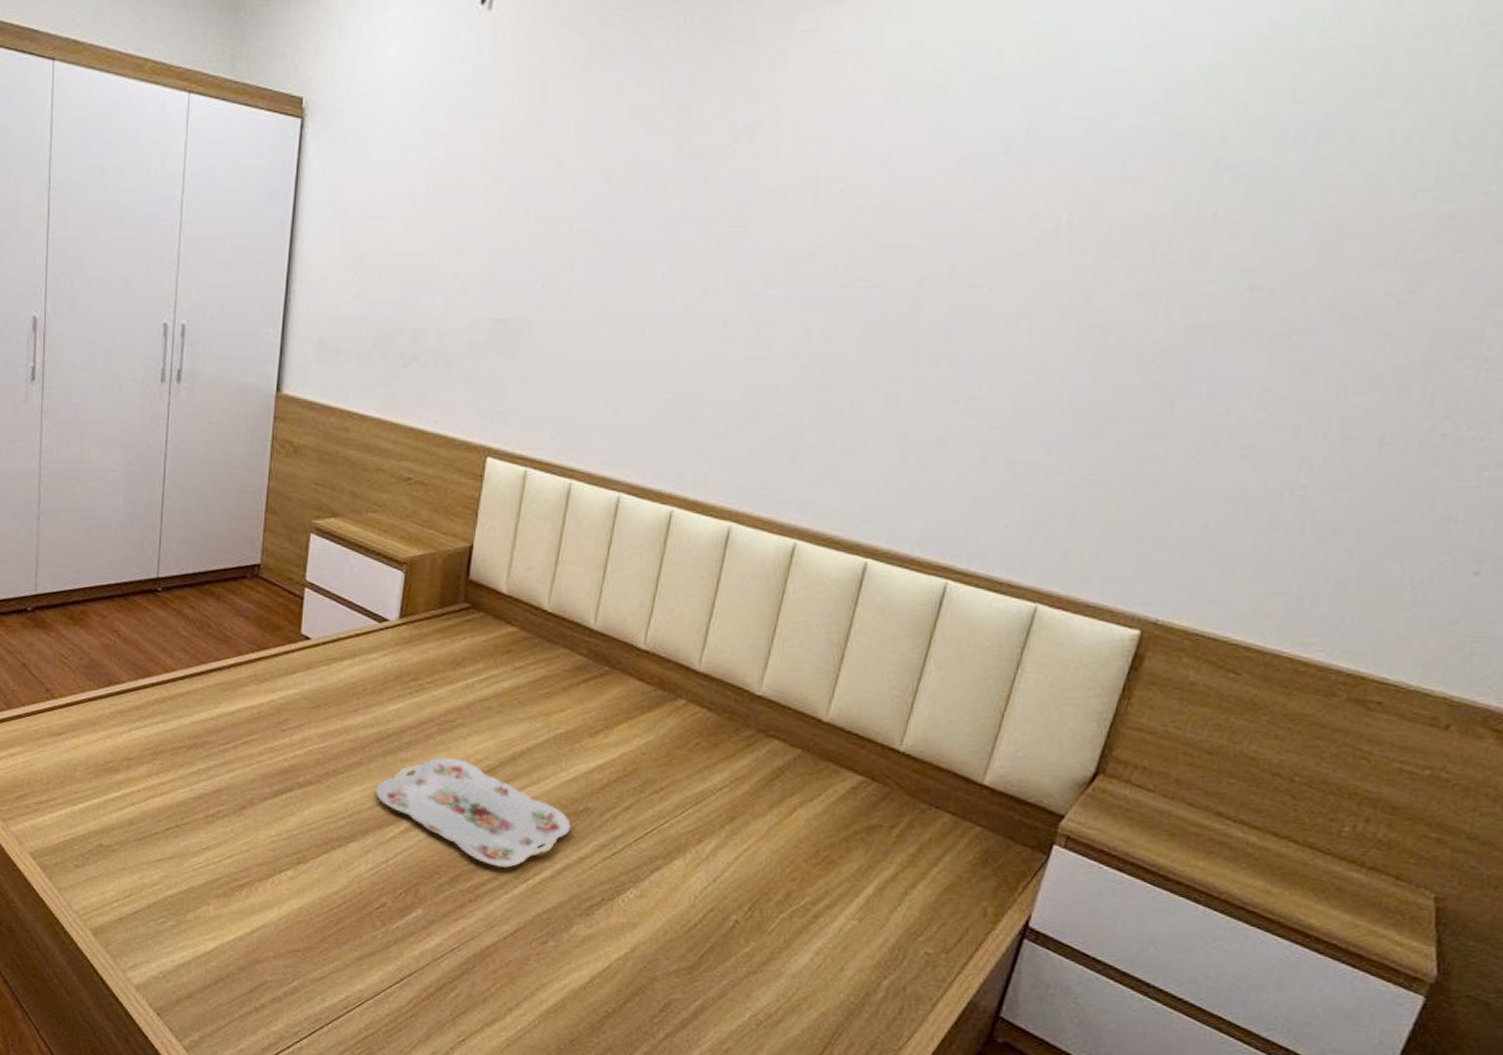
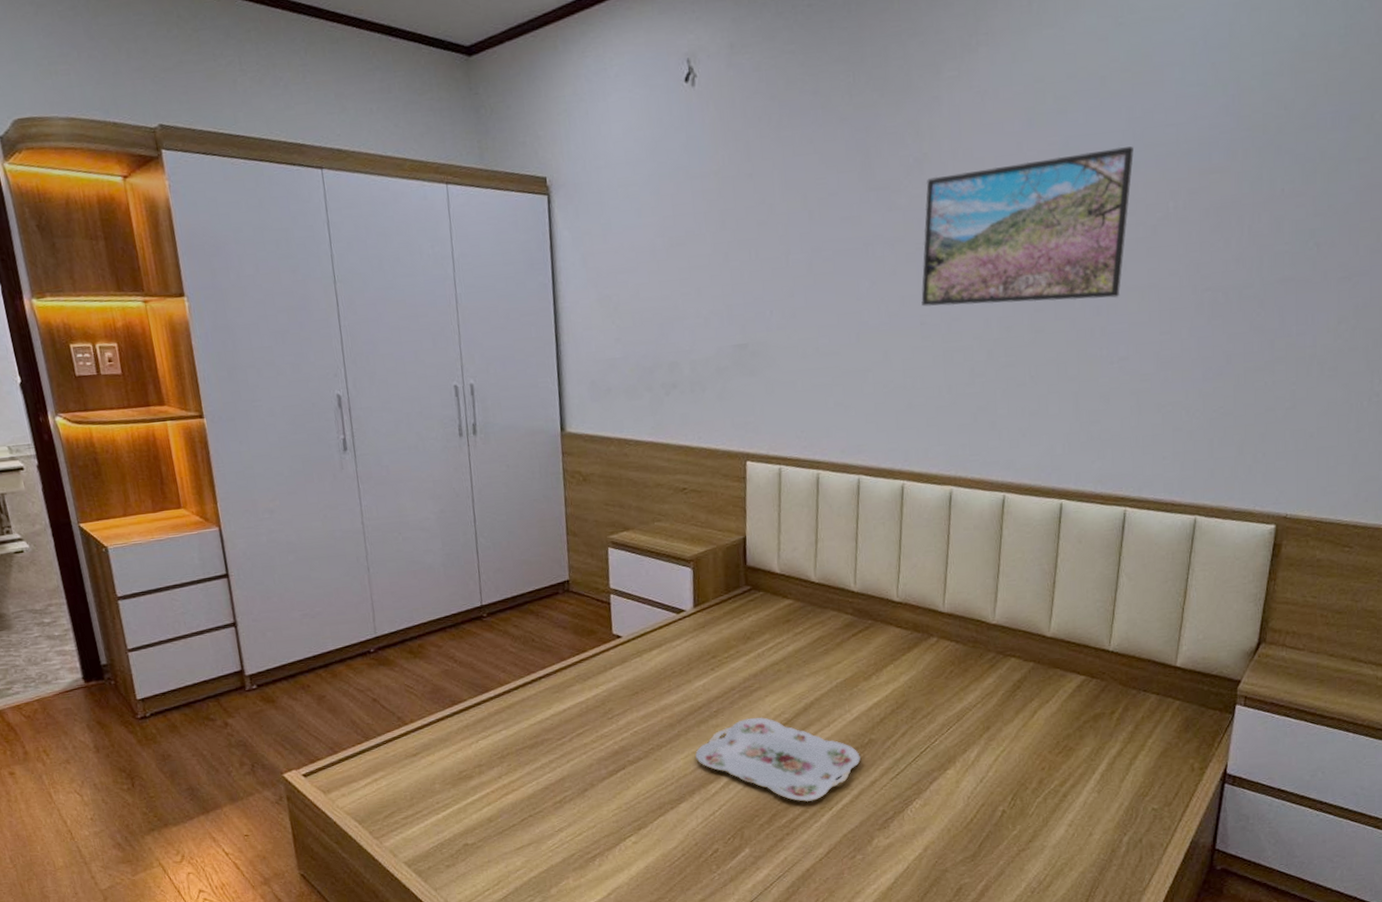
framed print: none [727,139,1026,322] -> present [921,146,1134,307]

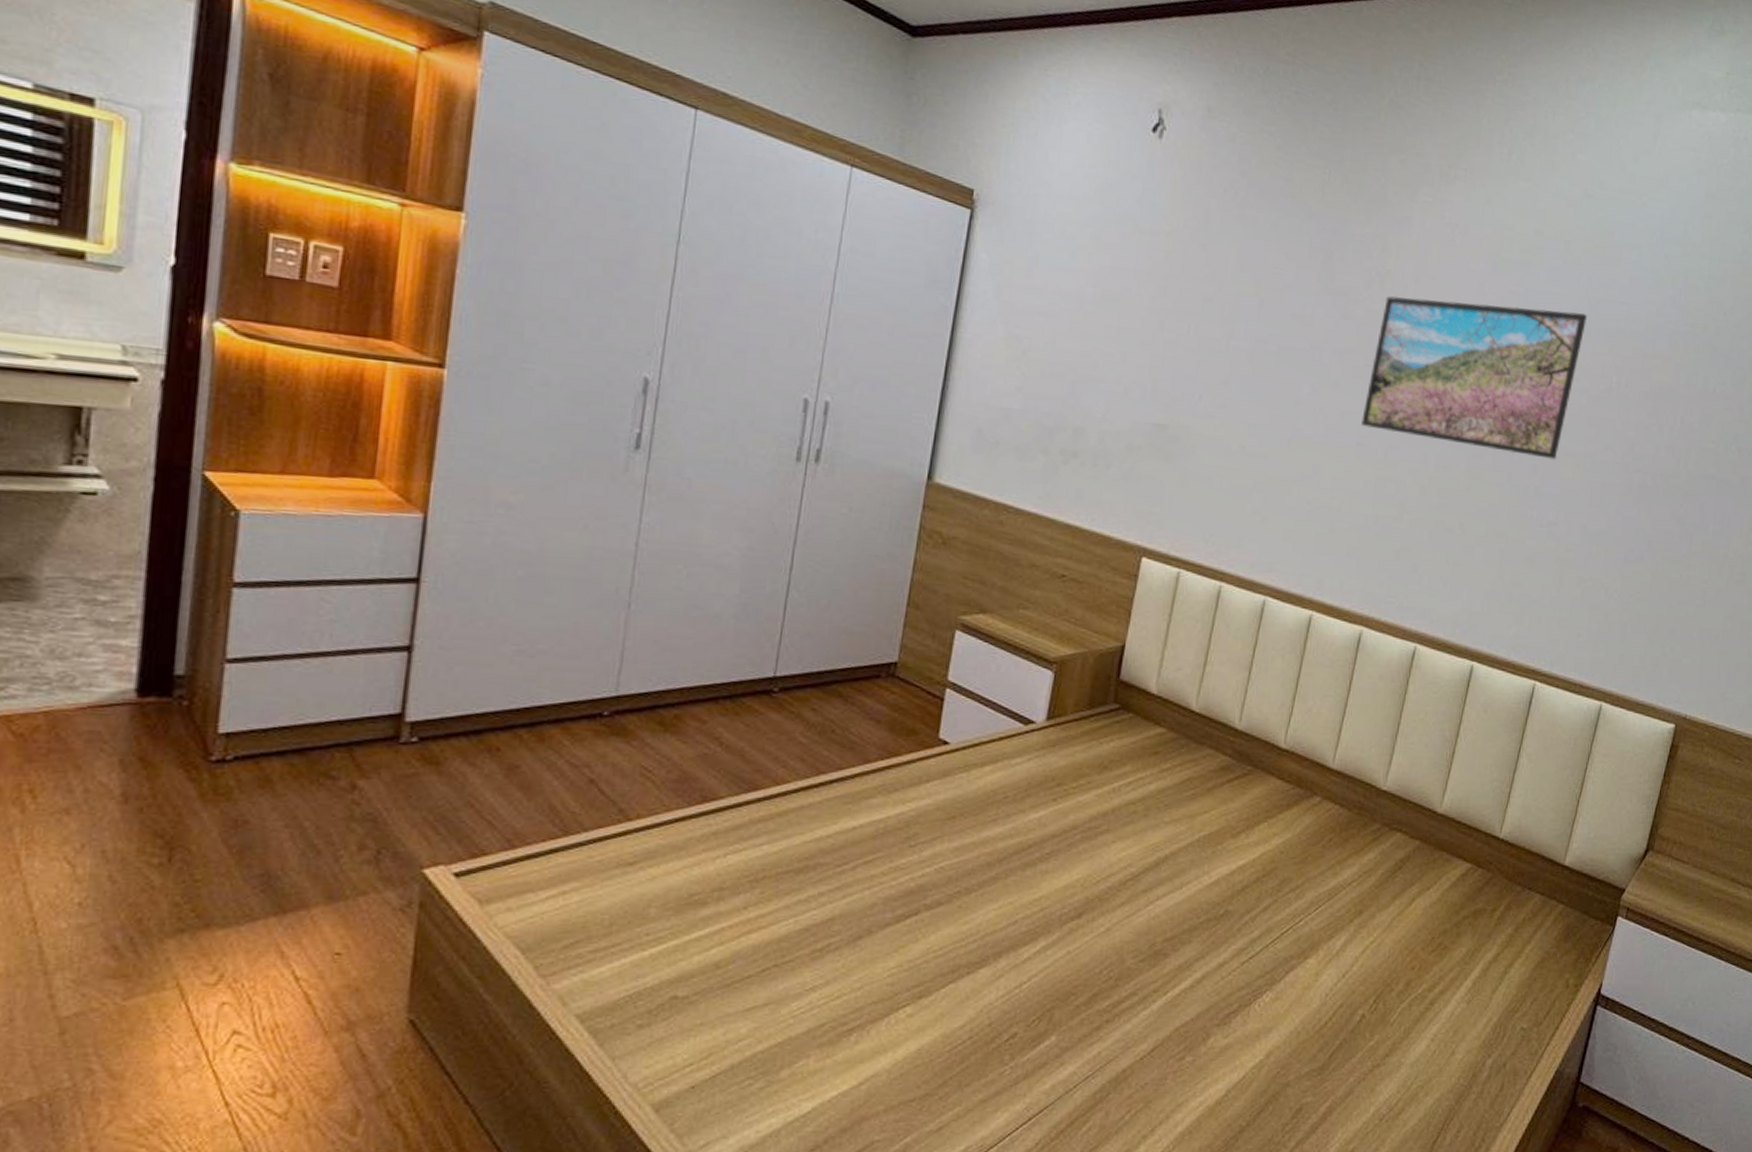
serving tray: present [695,717,861,803] -> none [1012,866,1211,983]

